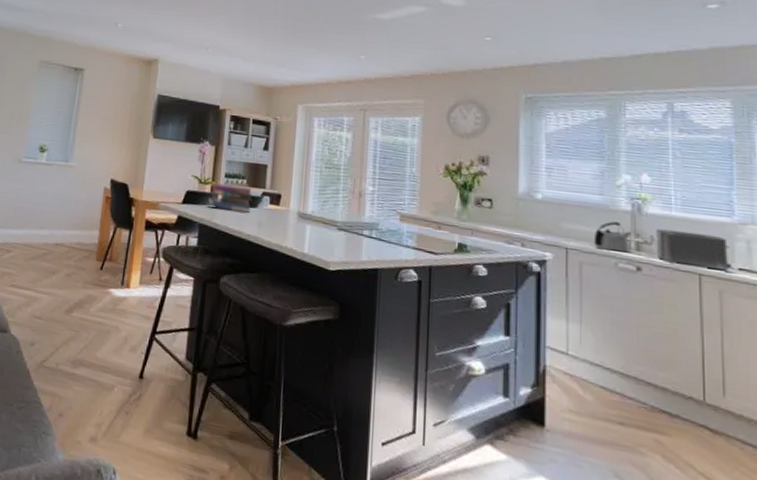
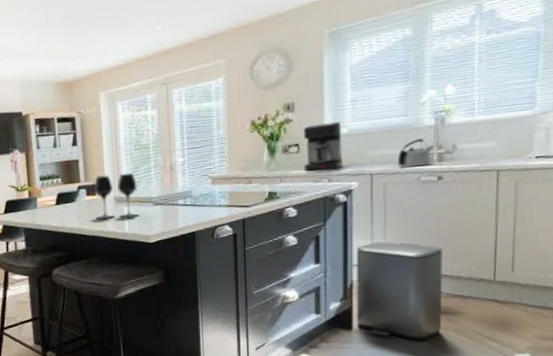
books: present [208,183,253,213] -> none [28,184,70,212]
wine glass: none [275,186,324,238] -> present [93,172,139,220]
coffee maker: none [496,182,538,235] -> present [303,121,344,171]
pedal bin: none [550,324,646,462] -> present [356,241,443,342]
toaster: present [656,228,732,273] -> none [457,130,529,167]

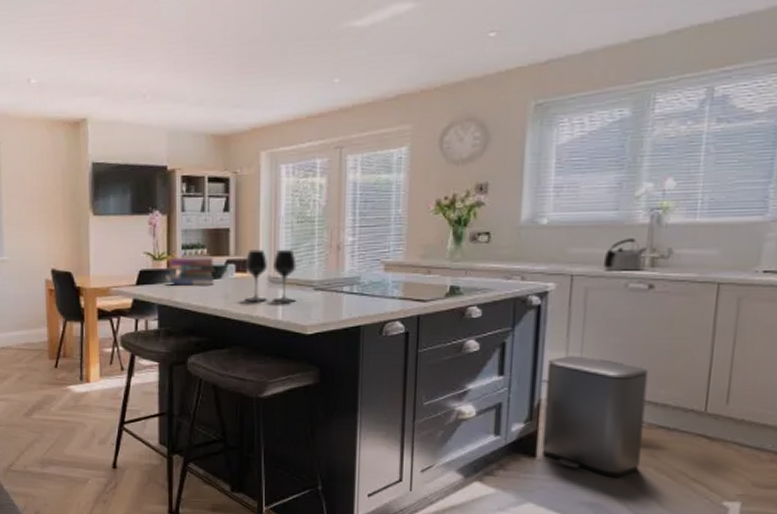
books: none [28,184,70,212] -> present [165,256,216,286]
coffee maker: present [303,121,344,171] -> none [493,210,541,266]

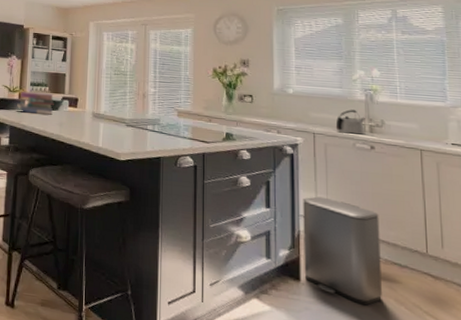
wine glass: present [244,249,297,302] -> none [74,91,114,134]

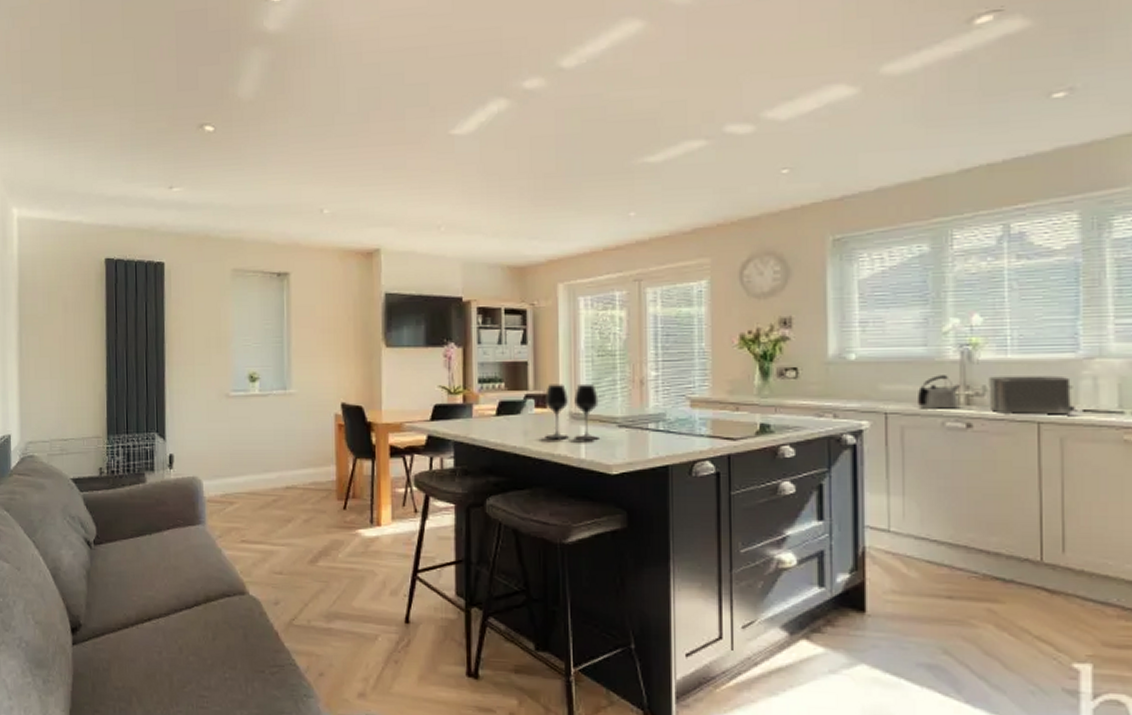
books: present [17,91,54,115] -> none [461,390,514,421]
wine glass: none [74,91,114,134] -> present [544,383,599,439]
pedal bin: present [303,196,382,306] -> none [870,499,977,636]
toaster: none [385,114,446,147] -> present [988,375,1075,417]

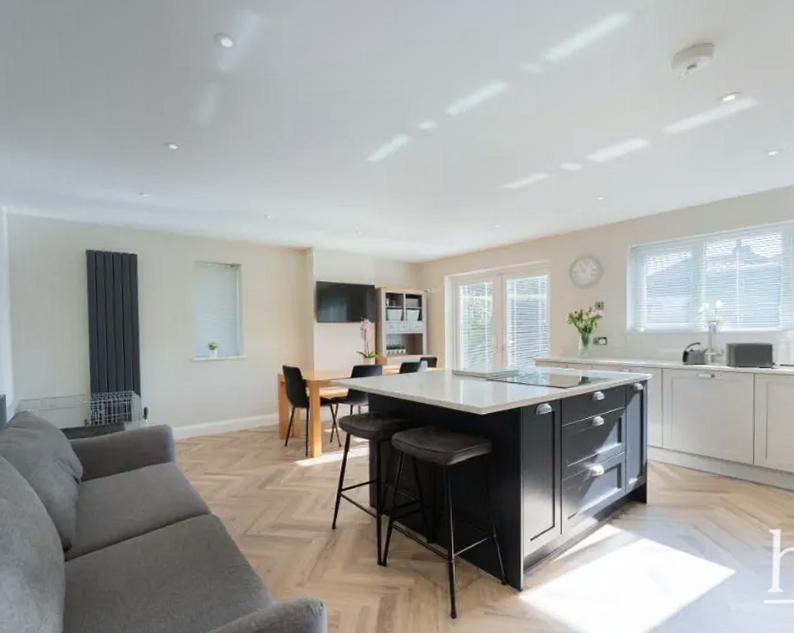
wine glass: present [544,383,599,439] -> none [434,349,473,390]

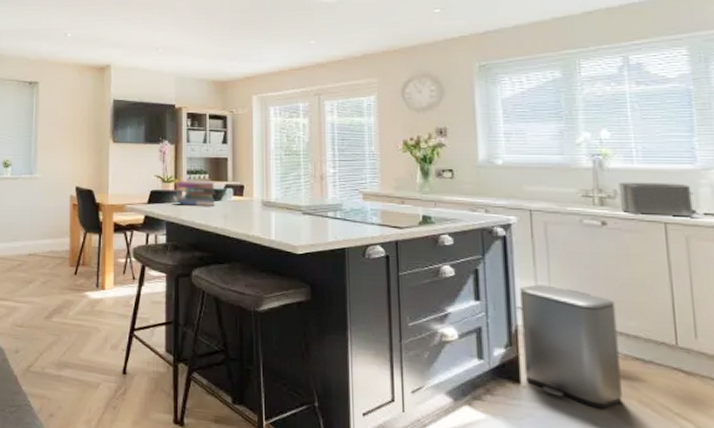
books: none [374,355,413,378] -> present [173,180,216,206]
pedal bin: none [650,426,716,516] -> present [520,284,622,409]
kettle: present [681,342,708,366] -> none [556,180,595,210]

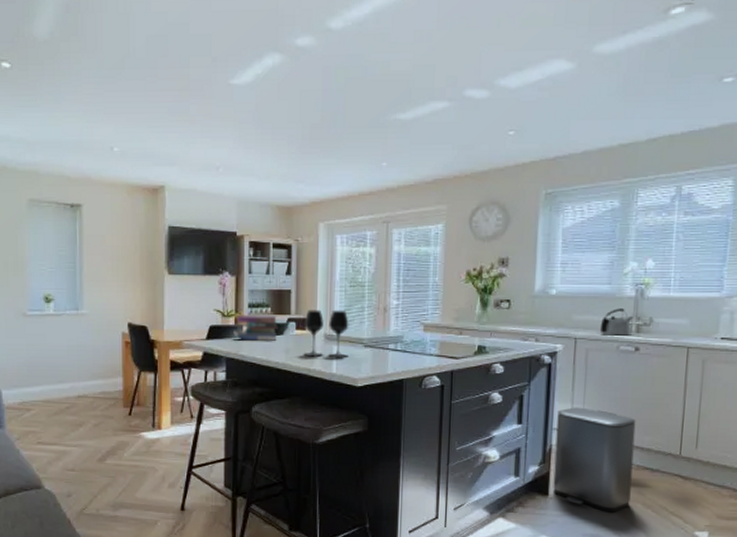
wine glass: none [241,176,287,224] -> present [303,309,349,357]
kettle: none [556,180,595,210] -> present [599,308,633,337]
toaster: present [618,182,697,219] -> none [653,310,716,343]

